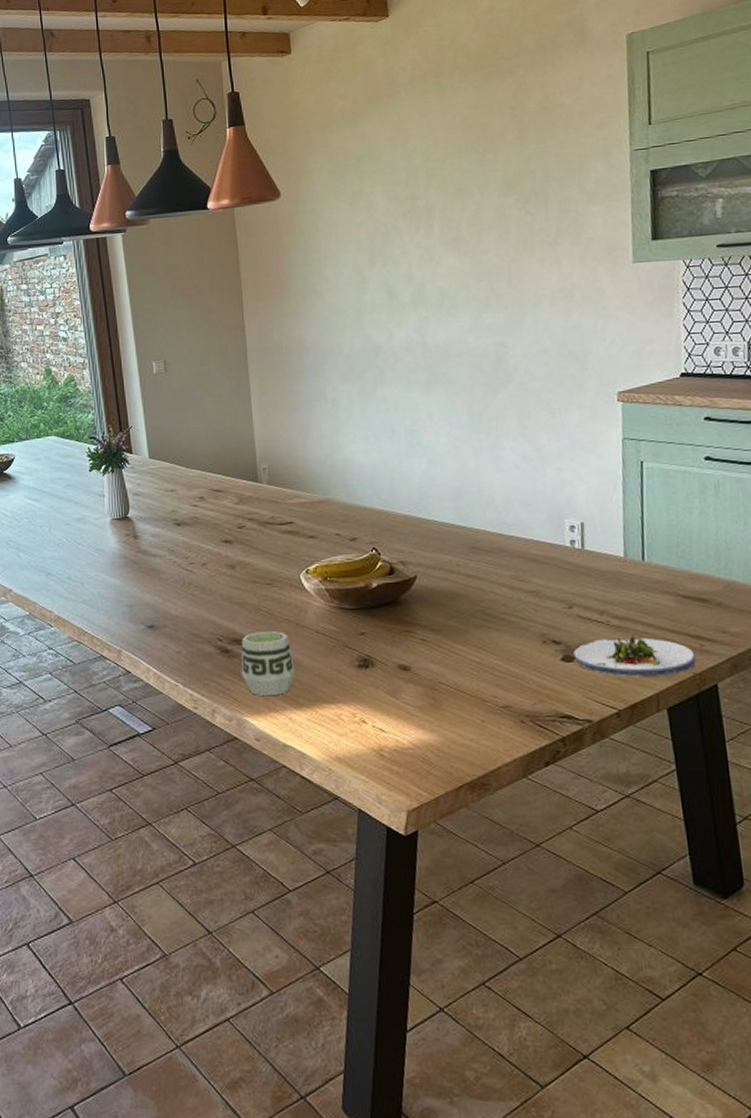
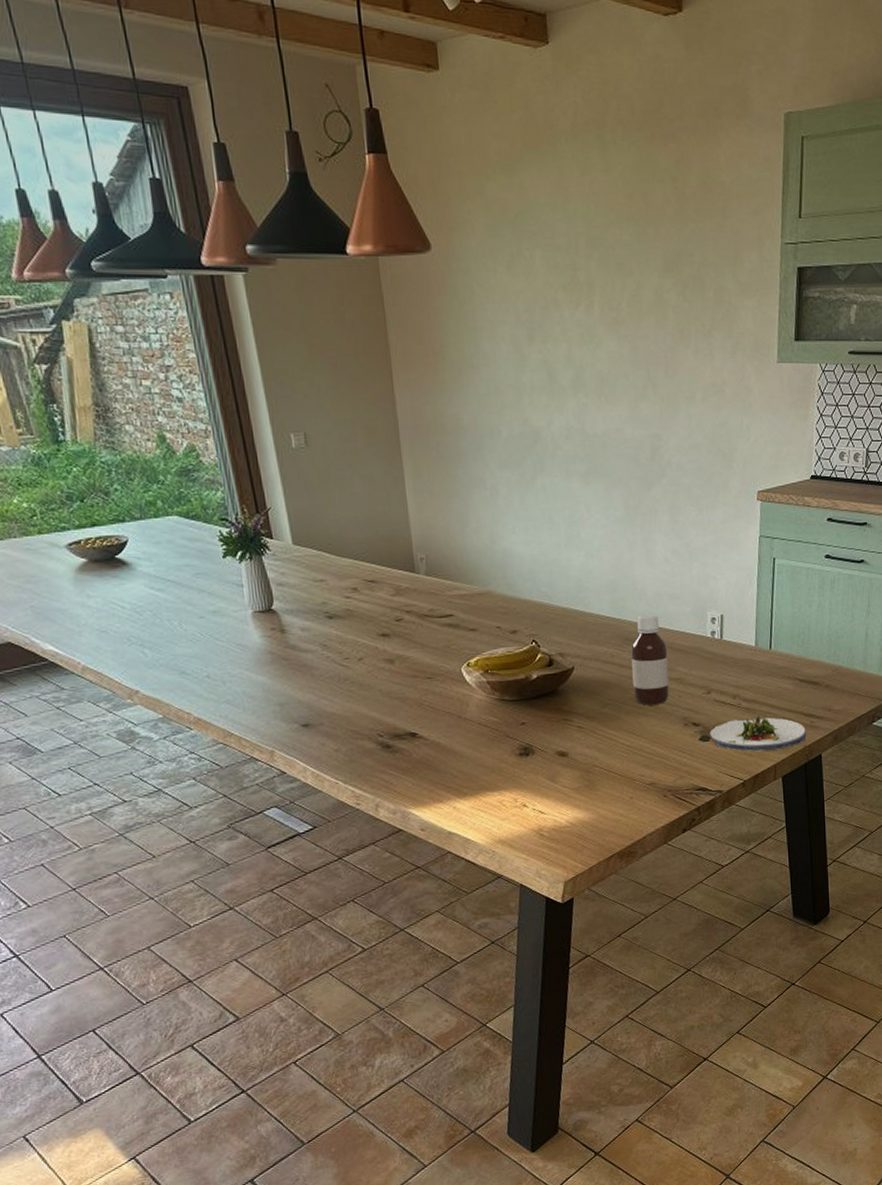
cup: present [241,631,295,695] -> none [403,725,458,788]
bottle: none [478,521,524,619] -> present [631,614,670,706]

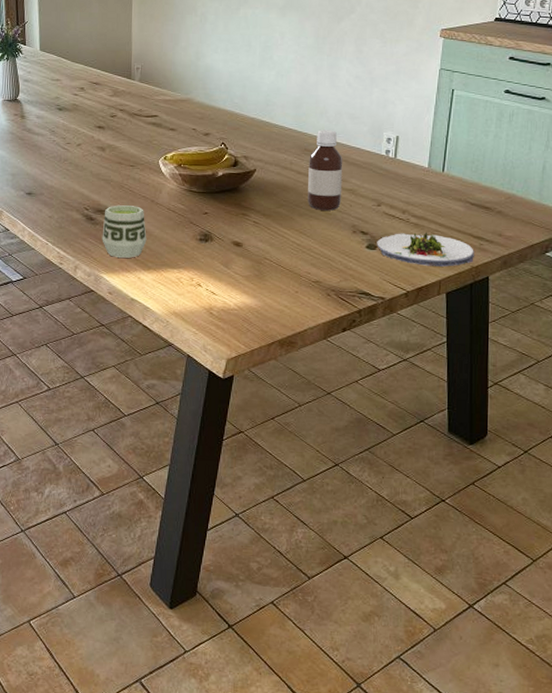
cup: none [403,725,458,788] -> present [102,205,147,258]

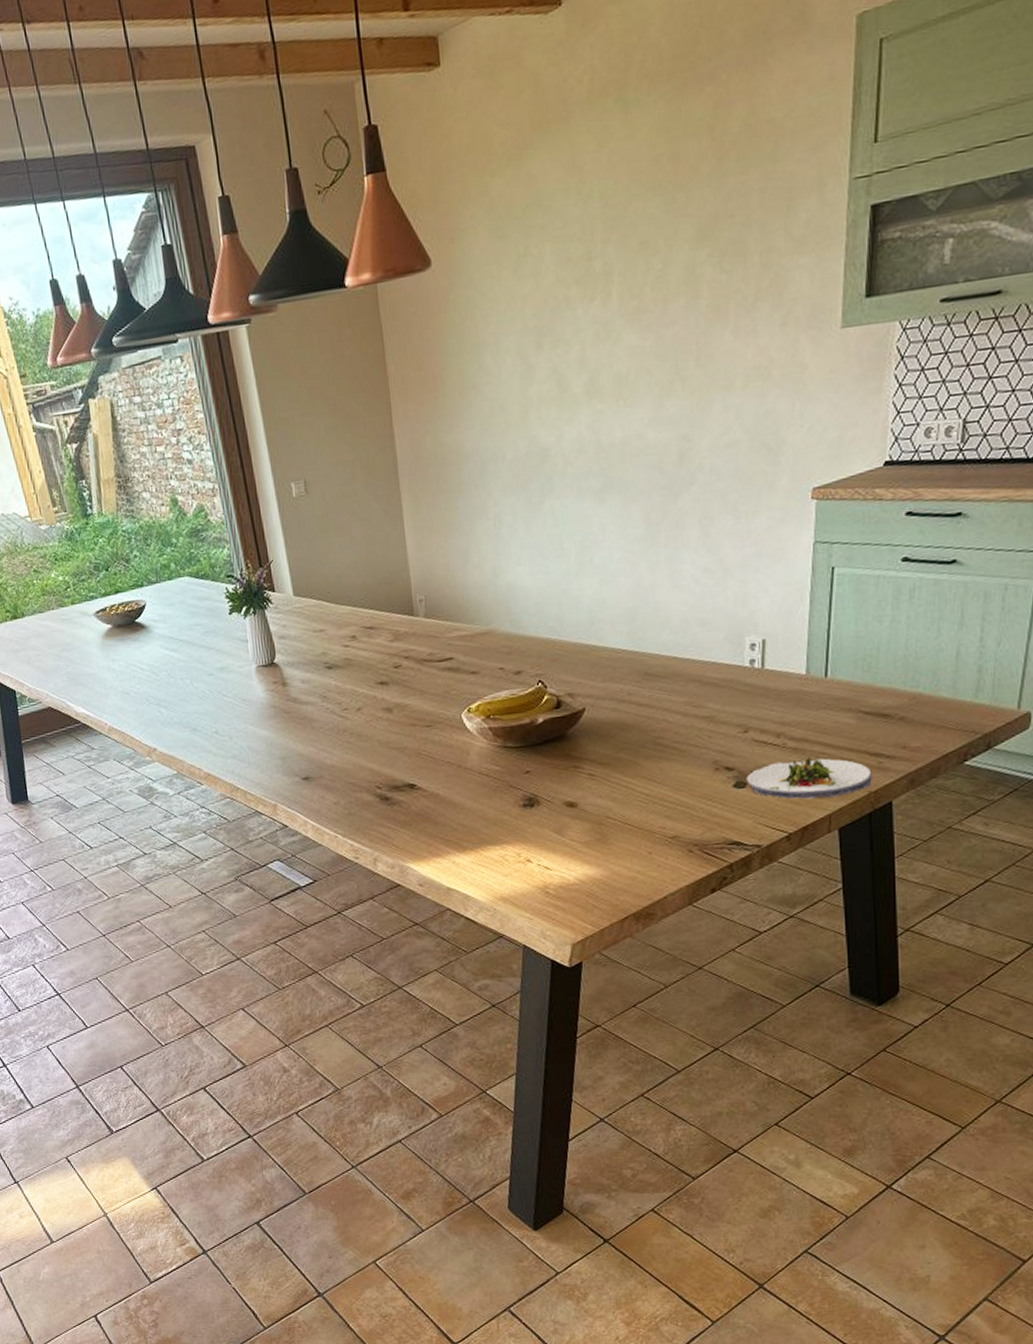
cup: present [102,205,147,258] -> none [401,775,458,841]
bottle: present [308,129,343,211] -> none [651,643,698,749]

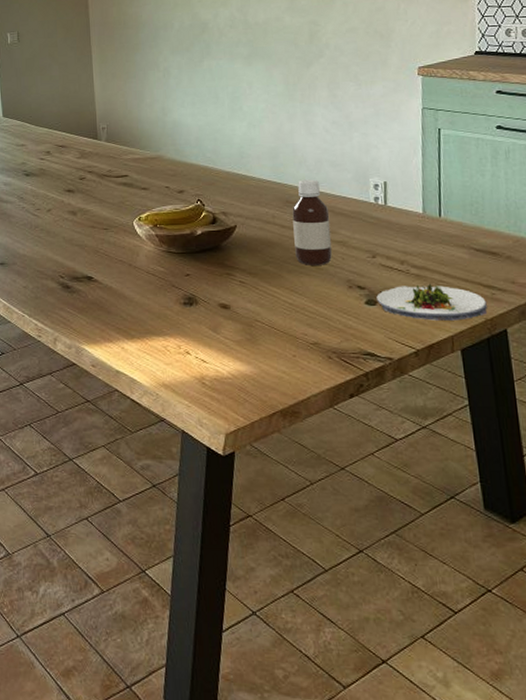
bottle: none [651,643,698,749] -> present [292,179,332,265]

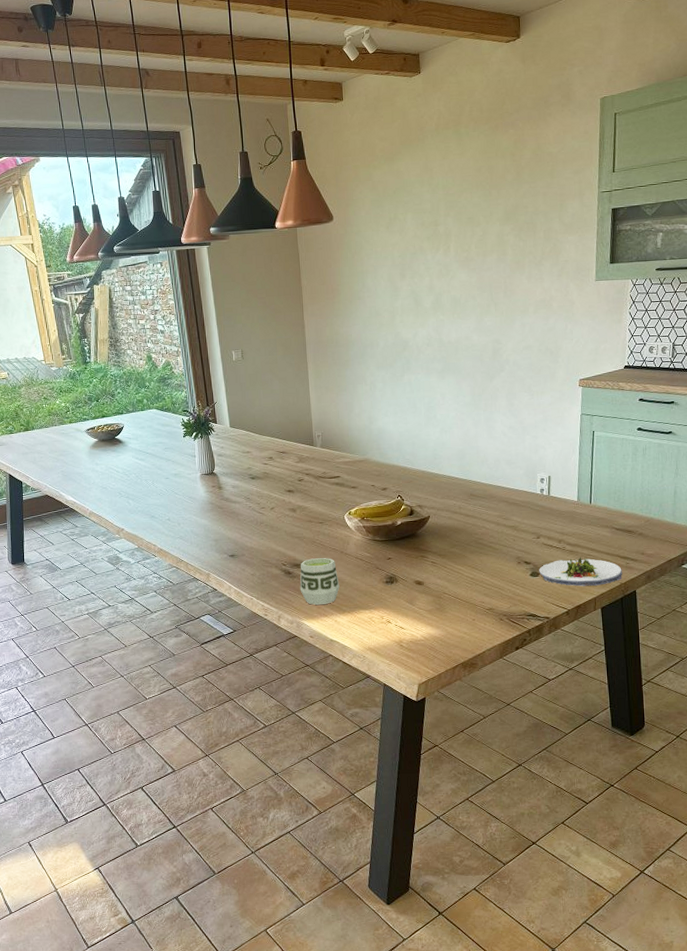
cup: none [80,271,128,327] -> present [300,558,340,605]
bottle: present [292,179,332,265] -> none [475,475,506,547]

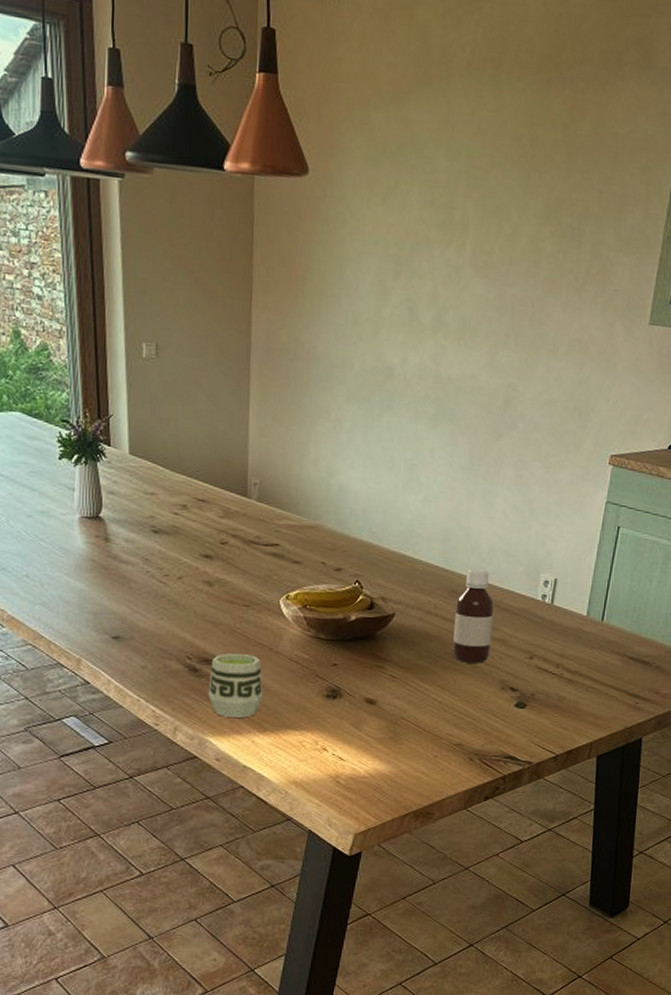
bottle: none [475,475,506,547] -> present [453,568,495,664]
salad plate: present [539,557,623,586] -> none [526,688,629,728]

